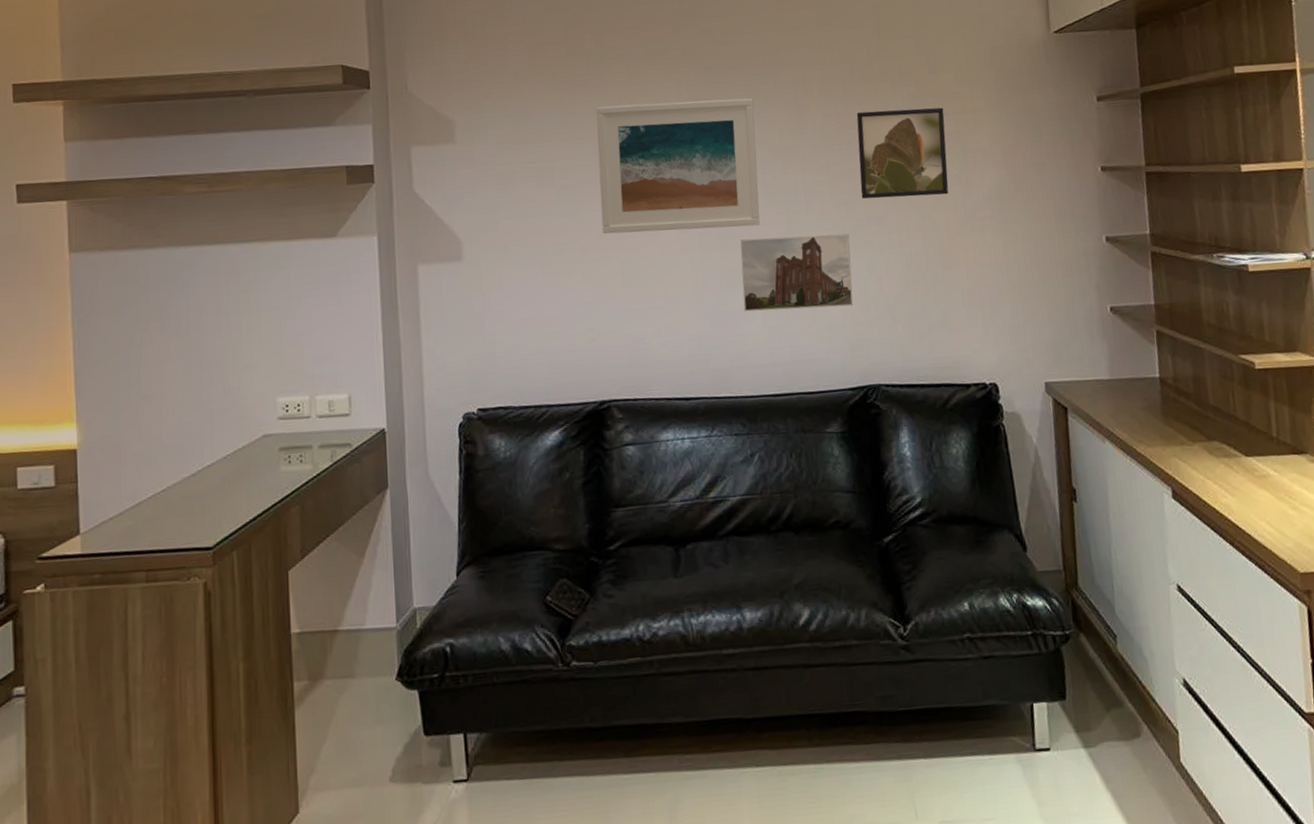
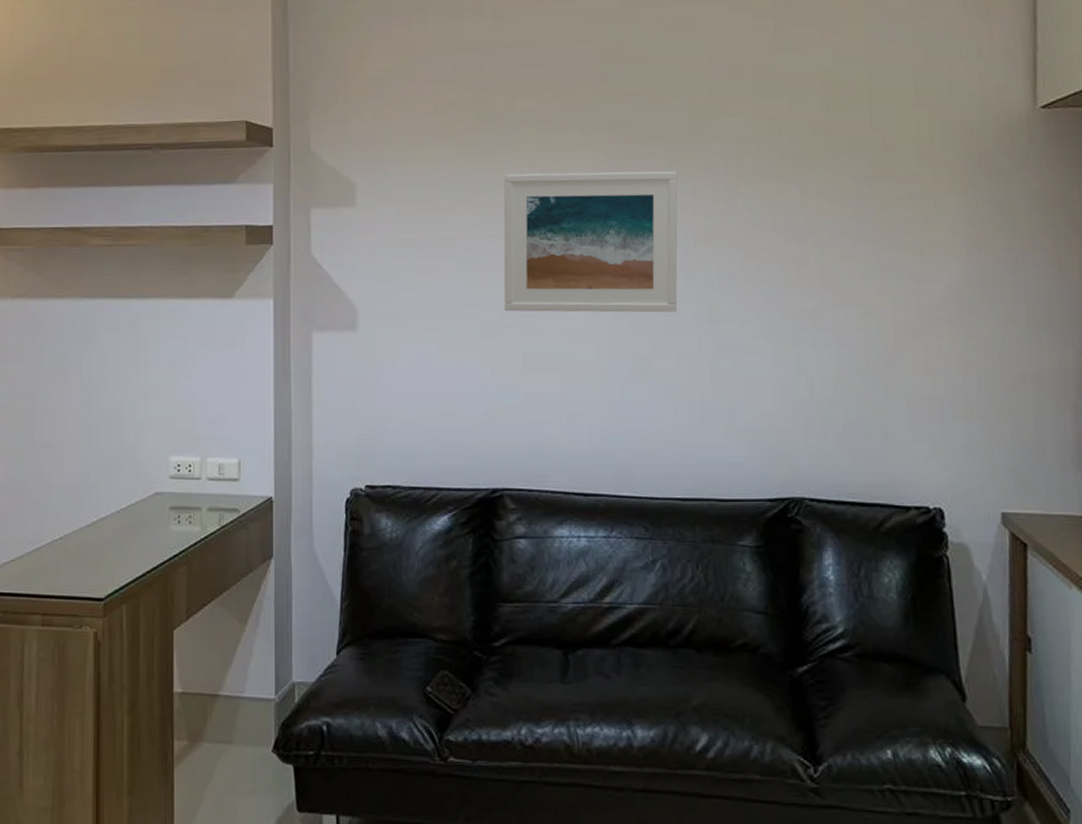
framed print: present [740,233,854,312] -> none [653,326,779,408]
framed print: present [856,107,949,199] -> none [794,190,899,290]

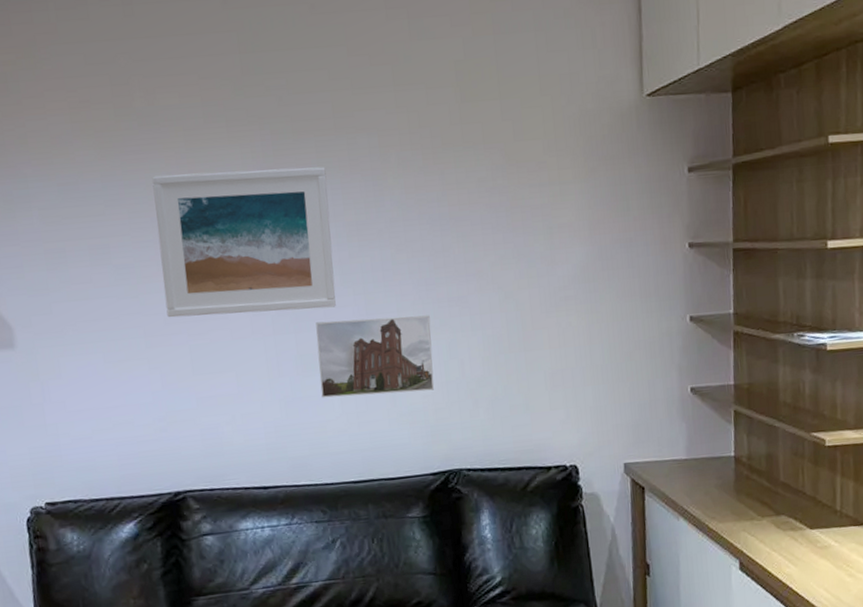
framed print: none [653,326,779,408] -> present [316,315,435,398]

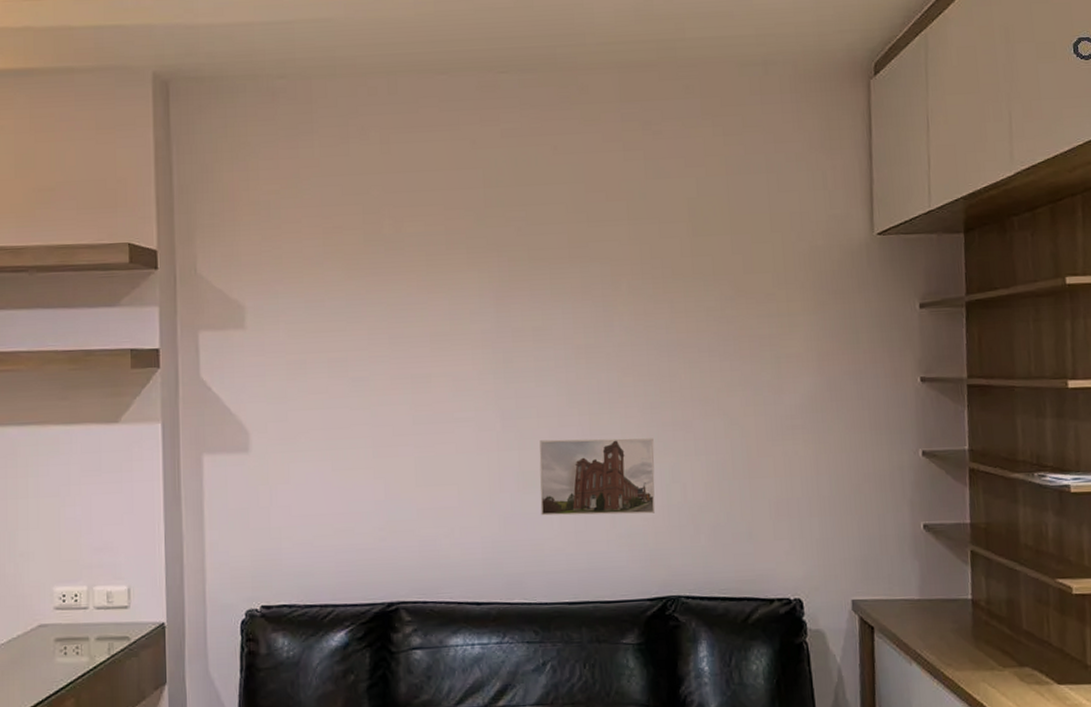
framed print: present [152,167,336,318] -> none [393,292,561,430]

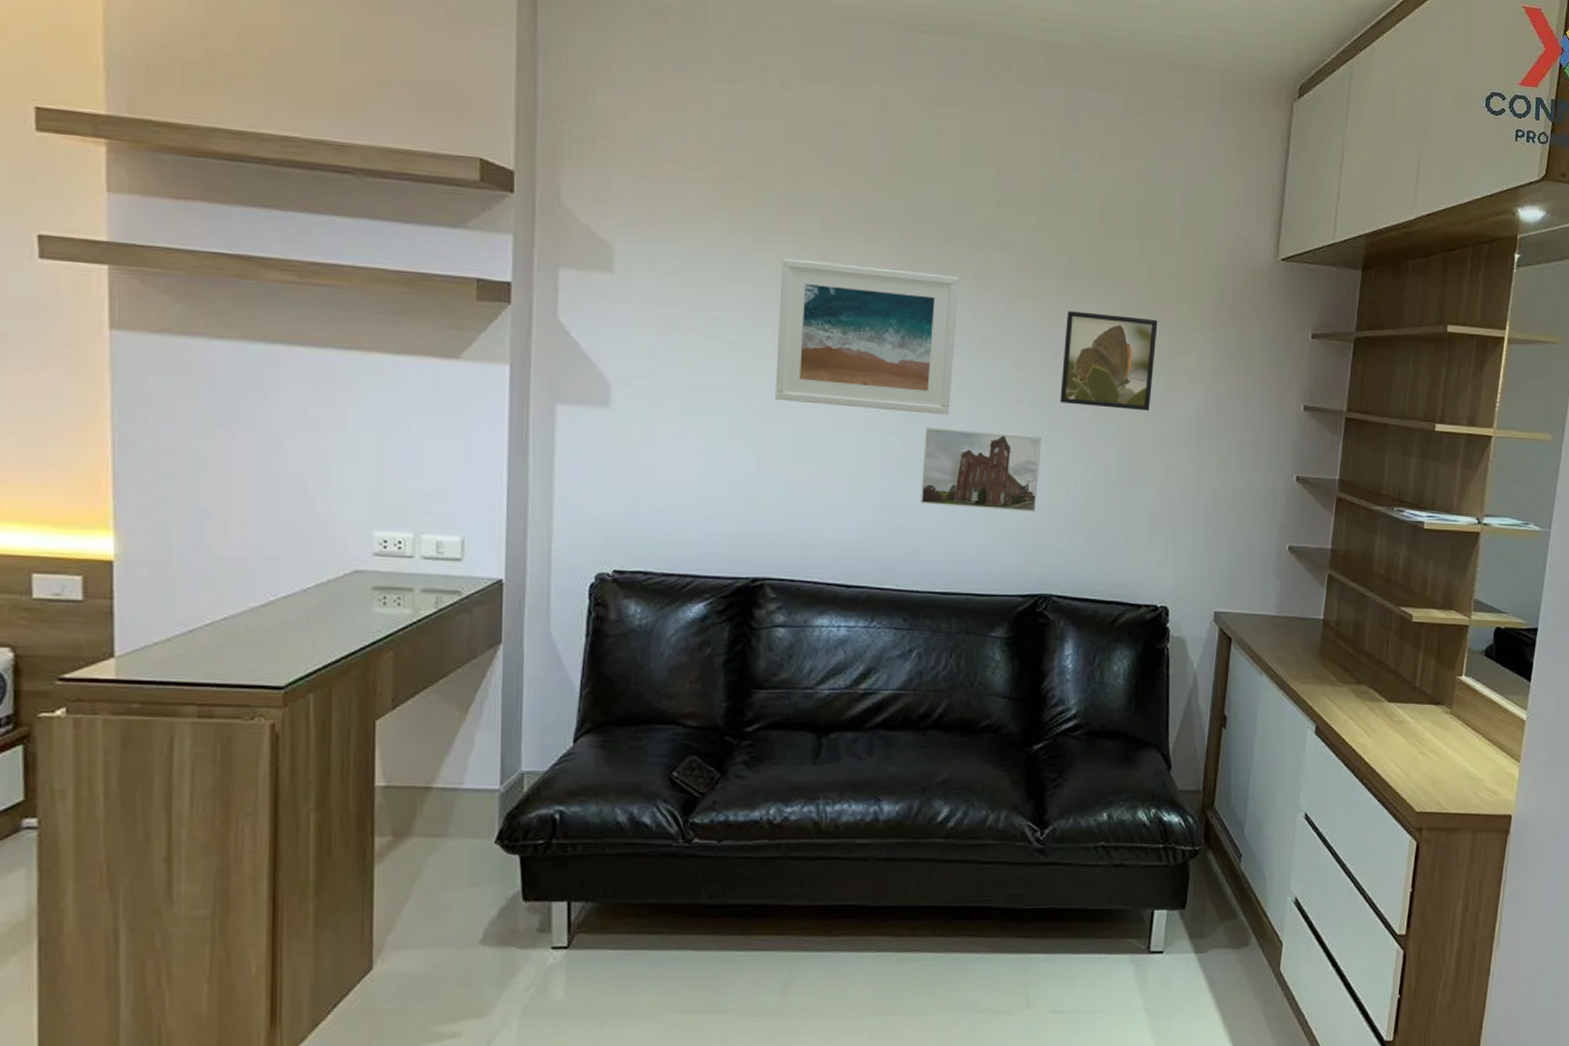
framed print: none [393,292,561,430] -> present [775,258,959,415]
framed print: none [666,309,760,403] -> present [1060,311,1158,411]

